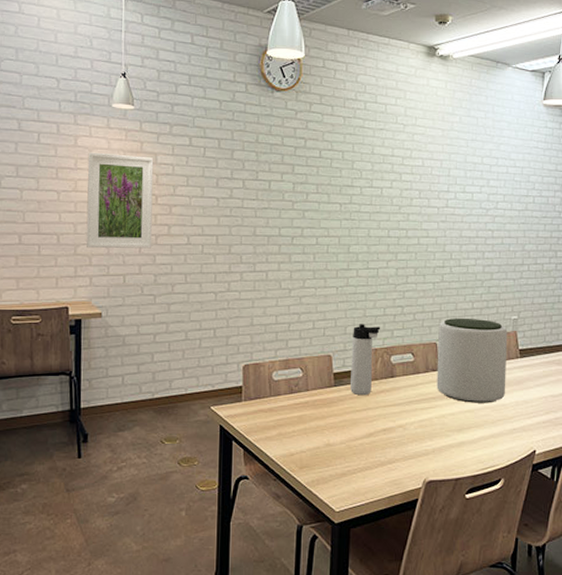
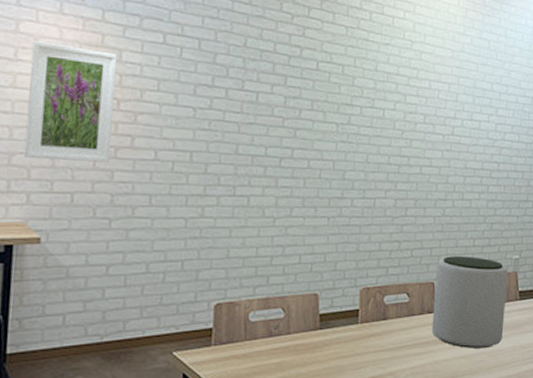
thermos bottle: present [350,324,381,396] -> none [338,259,375,340]

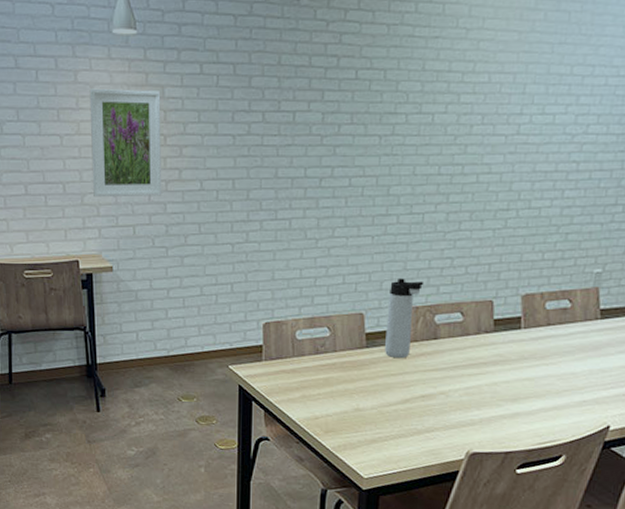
thermos bottle: none [338,259,375,340] -> present [385,278,424,359]
plant pot: present [431,255,509,349] -> none [489,271,587,371]

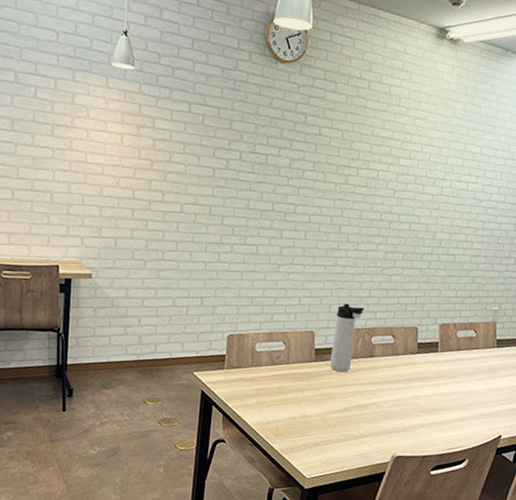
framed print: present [89,88,162,198] -> none [79,111,152,214]

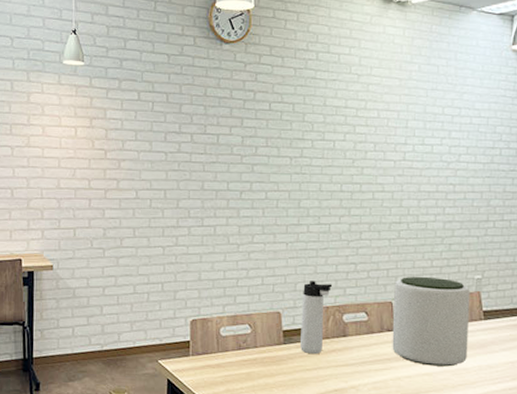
plant pot: none [413,304,488,389] -> present [392,276,470,367]

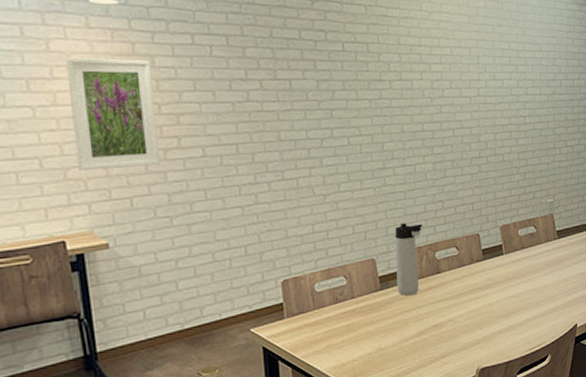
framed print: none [38,108,103,203] -> present [65,57,161,171]
plant pot: present [392,276,470,367] -> none [479,205,547,288]

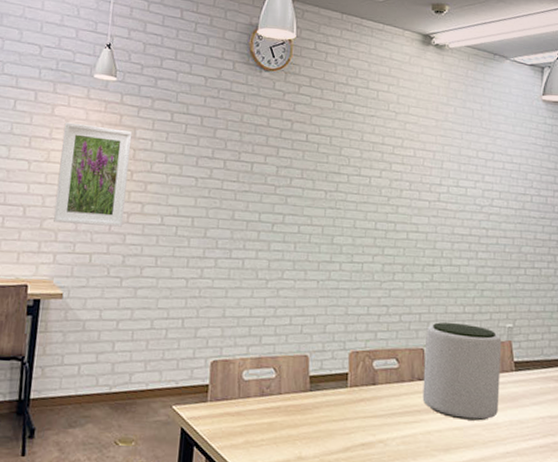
thermos bottle: present [395,223,423,296] -> none [327,322,364,404]
plant pot: none [479,205,547,288] -> present [422,322,502,421]

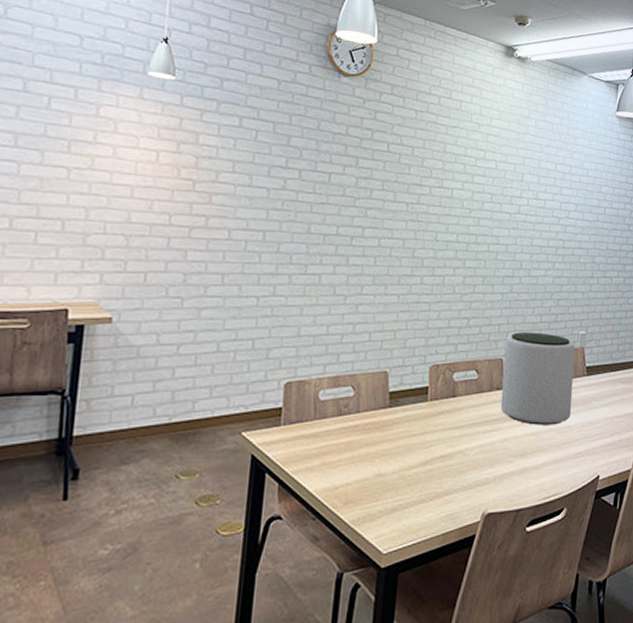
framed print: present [53,122,133,227] -> none [100,124,195,243]

